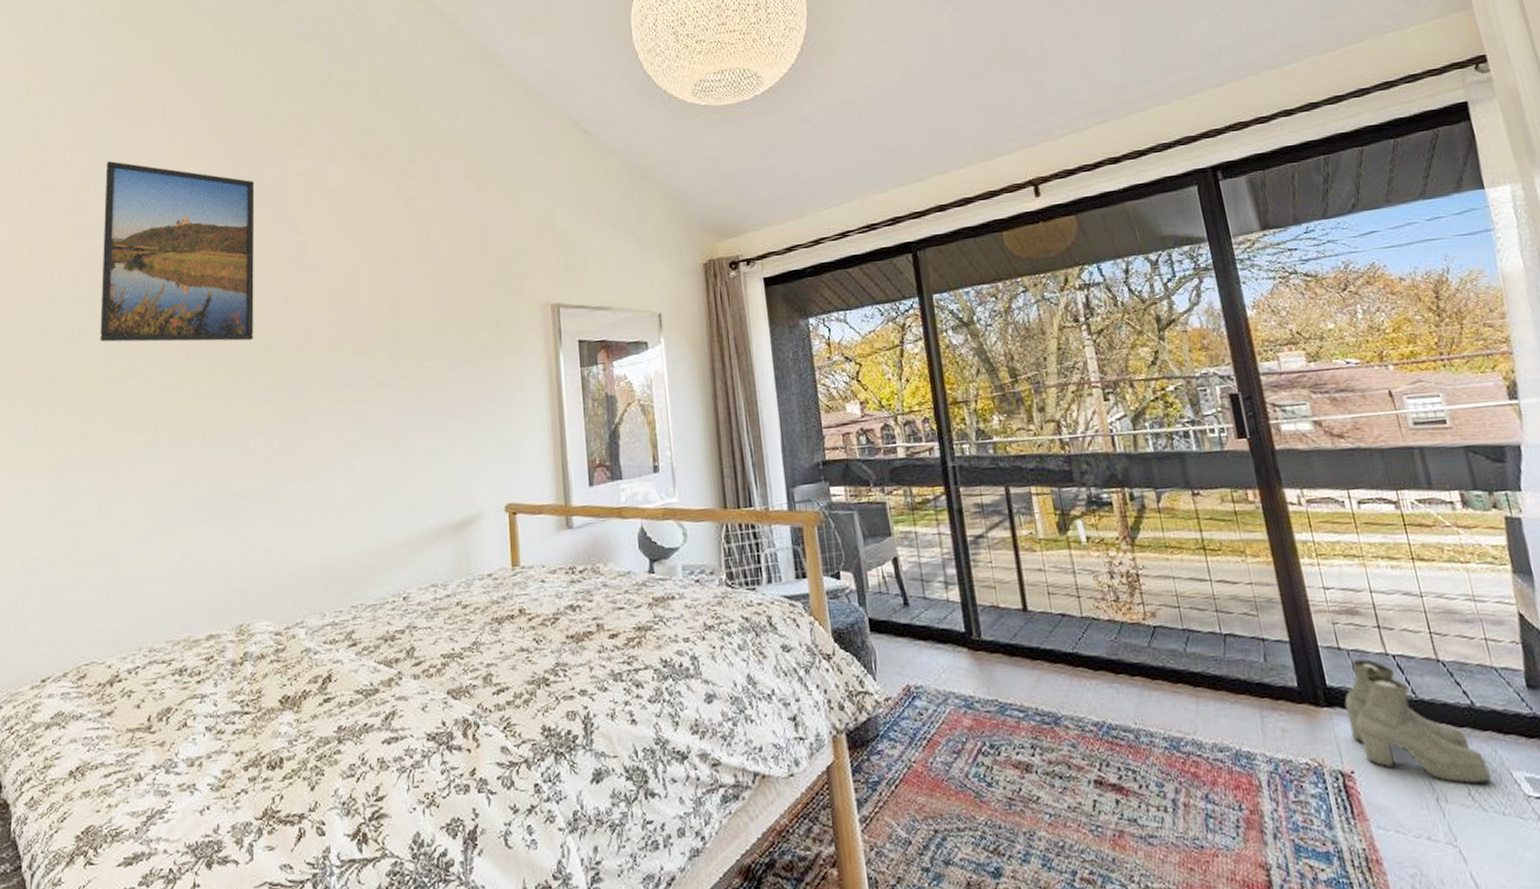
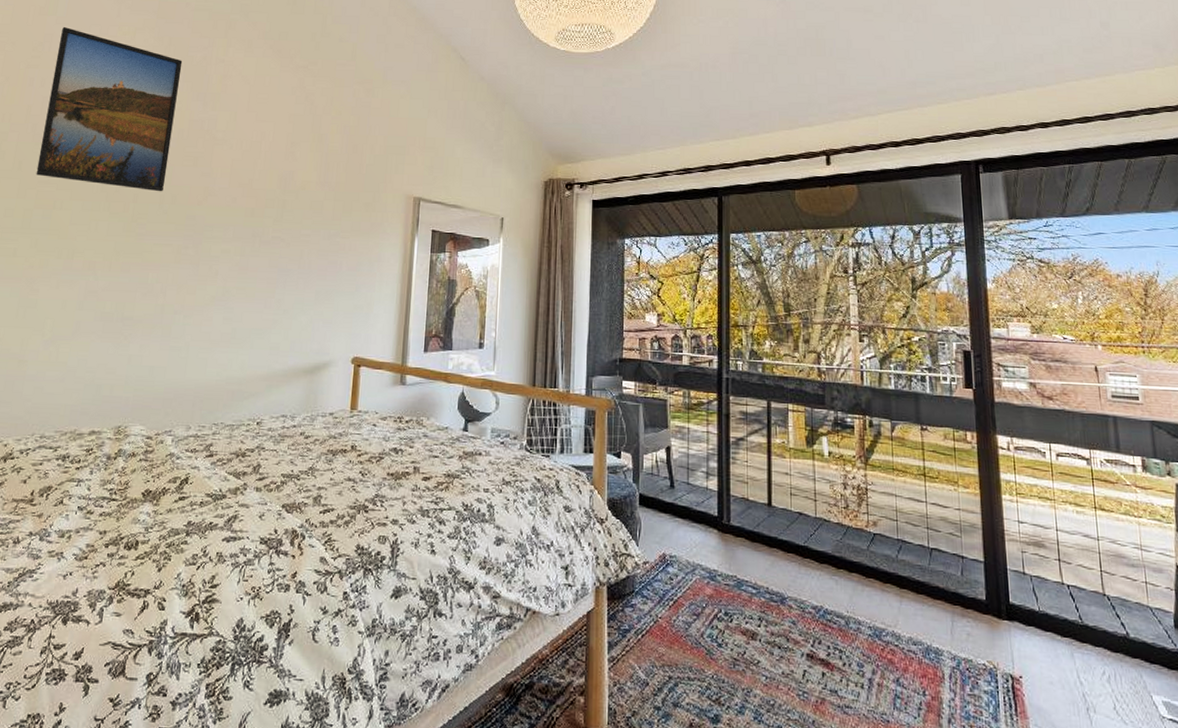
boots: present [1344,659,1491,784] -> none [1022,584,1134,702]

